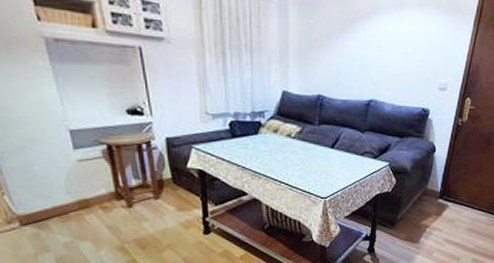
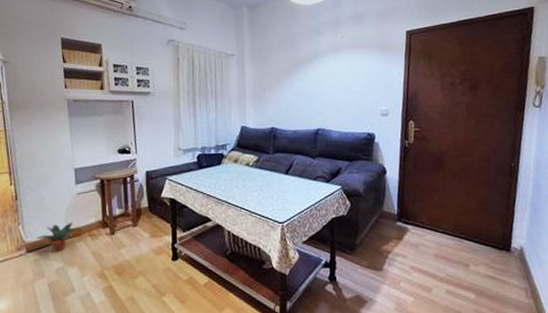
potted plant: none [32,193,85,226] -> present [37,222,78,252]

